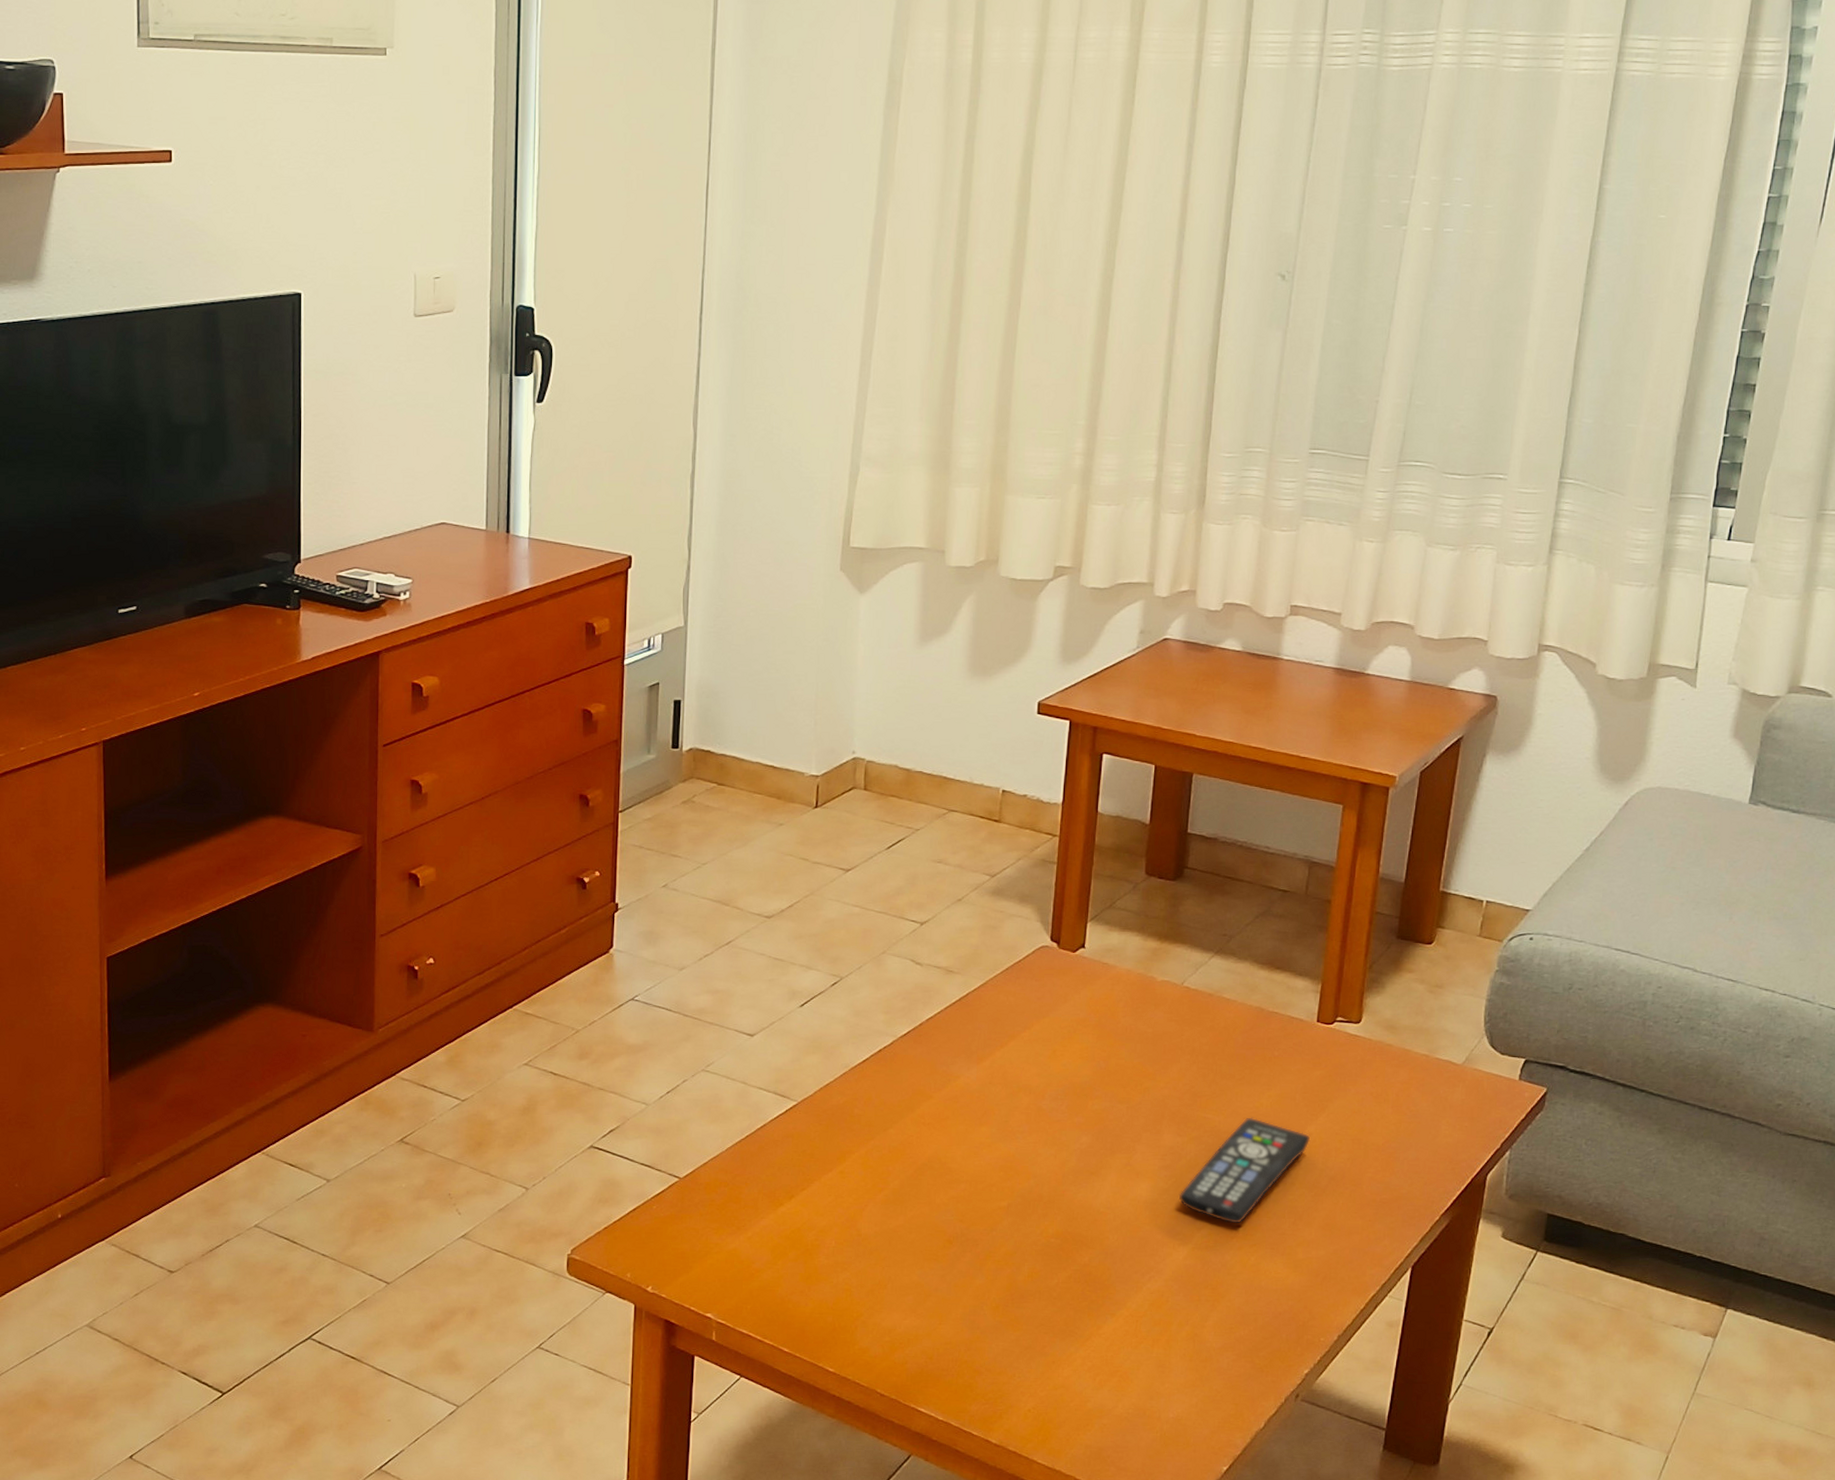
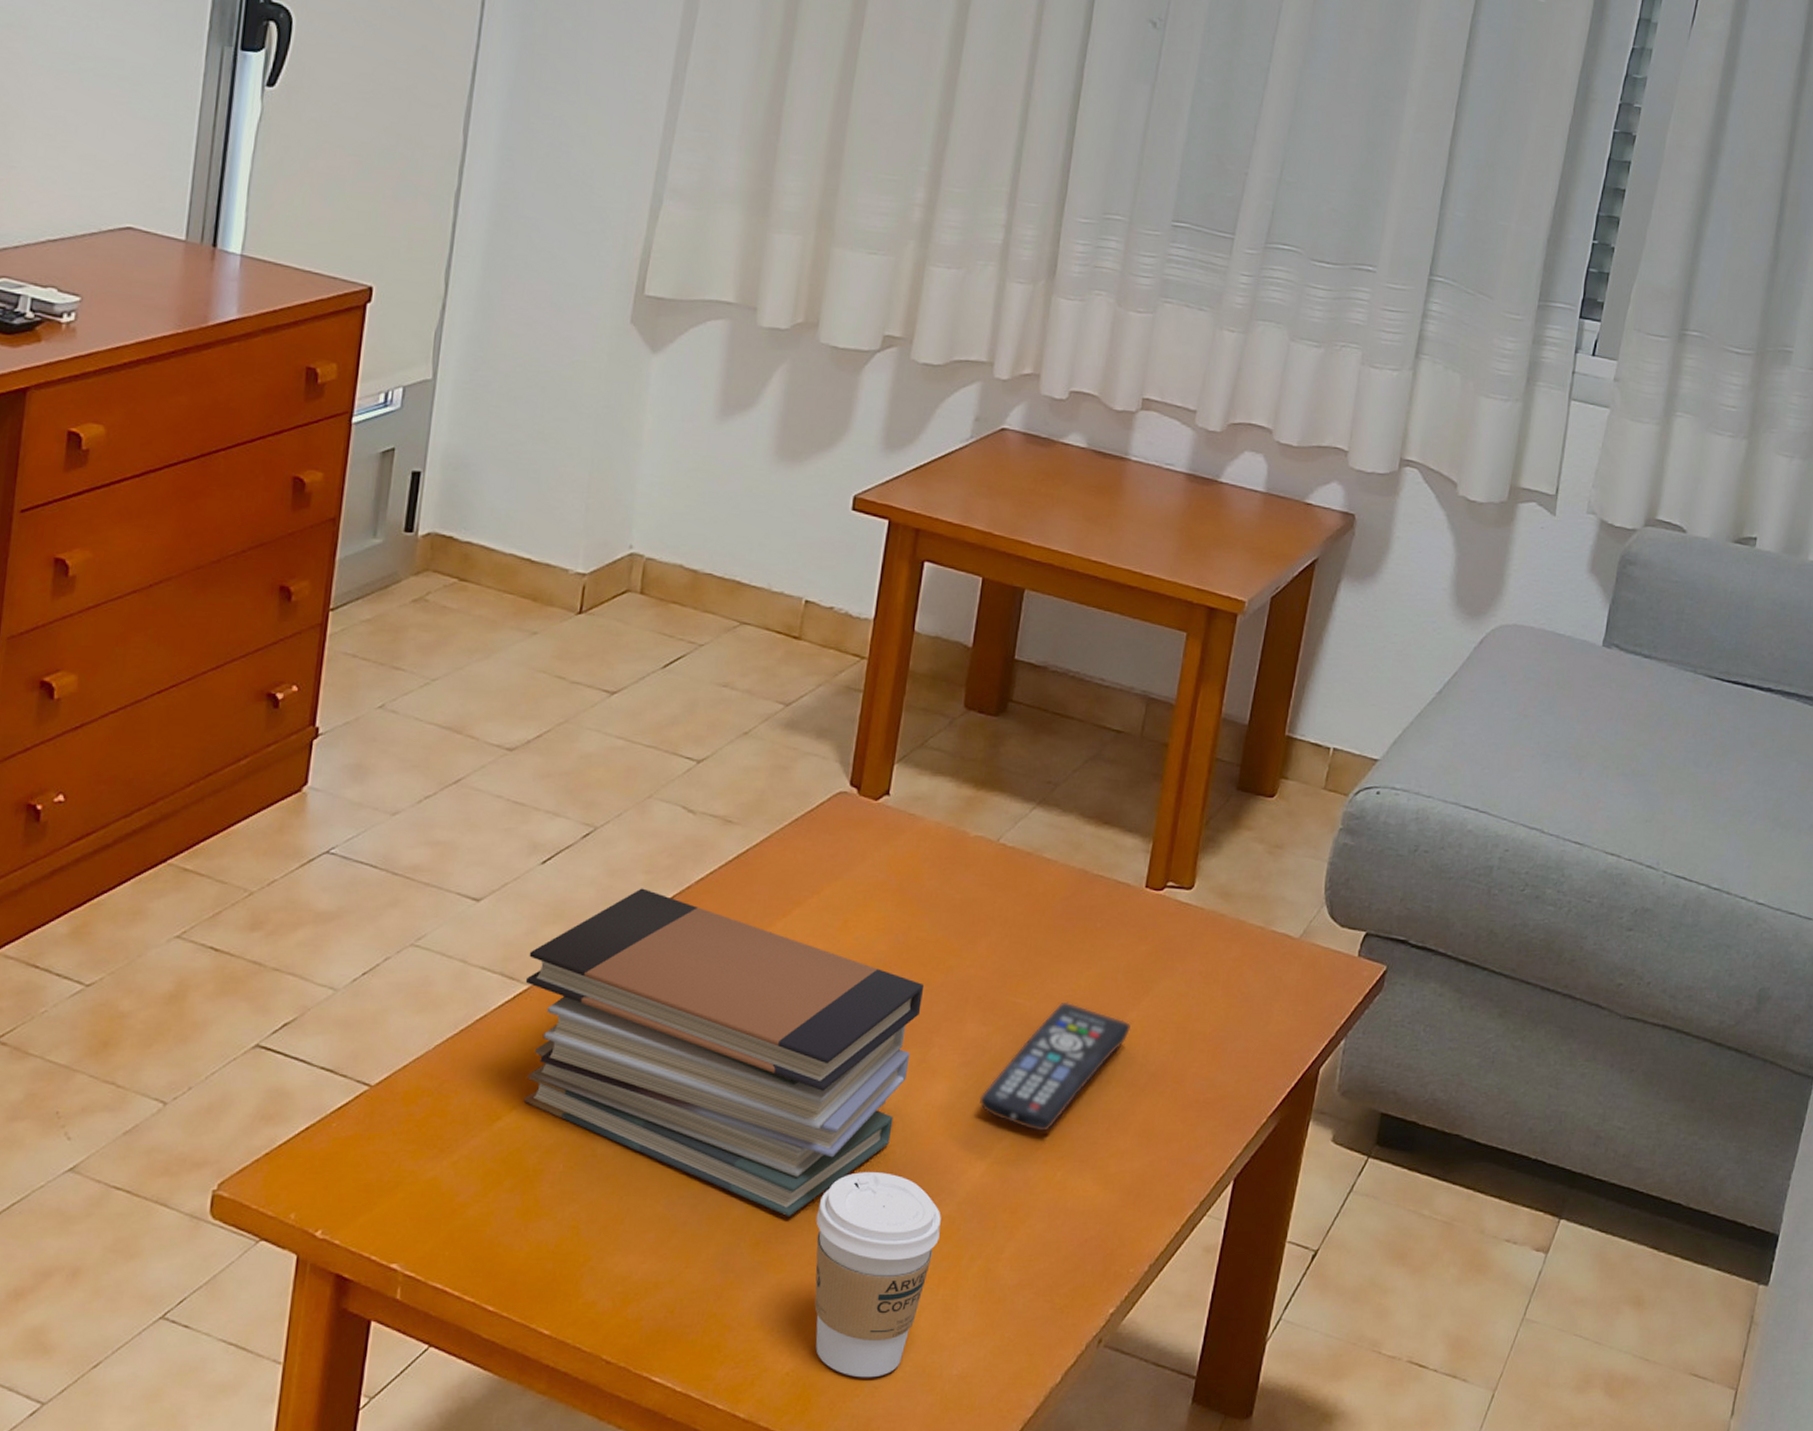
book stack: none [794,1025,1125,1287] -> present [523,888,925,1217]
coffee cup: none [1045,1253,1152,1417] -> present [814,1172,941,1378]

